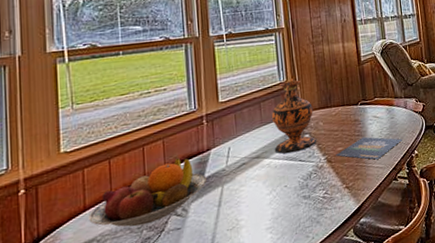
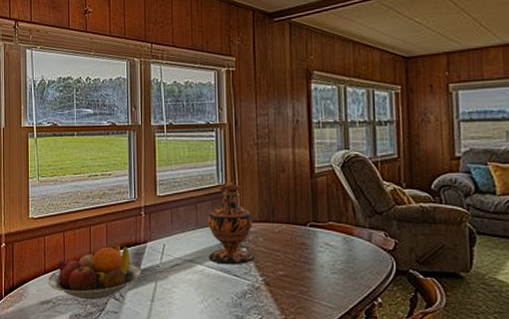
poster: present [336,136,402,160] -> none [275,265,362,296]

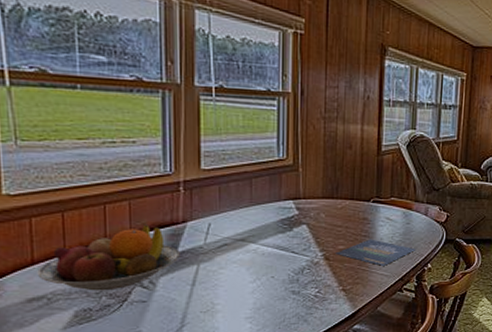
vase: present [207,182,255,265] -> none [263,157,316,242]
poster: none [275,265,362,296] -> present [335,239,416,266]

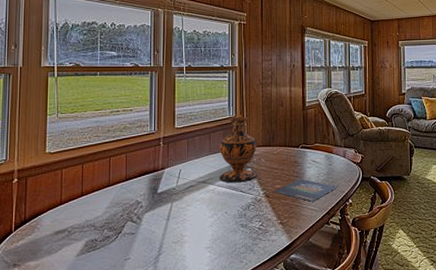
fruit bowl: present [37,224,180,291] -> none [63,172,159,225]
vase: none [263,157,316,242] -> present [219,115,258,183]

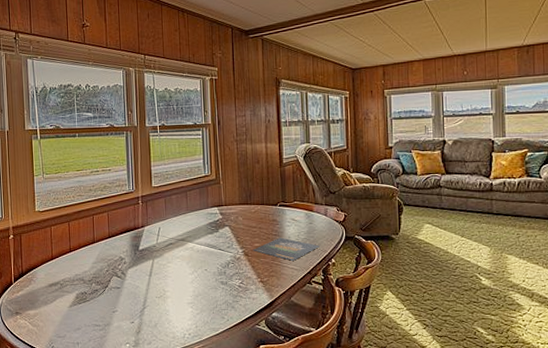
vase: present [219,115,258,183] -> none [196,173,236,241]

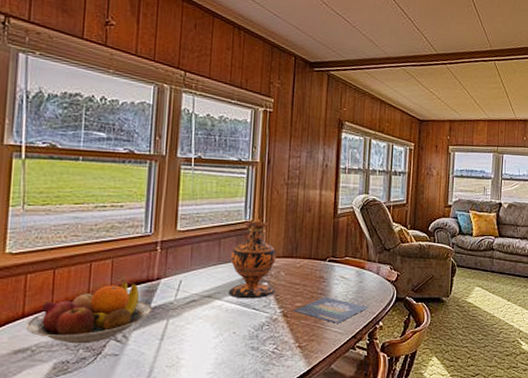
fruit bowl: none [55,229,141,279] -> present [25,281,152,344]
vase: none [196,173,236,241] -> present [228,219,277,299]

